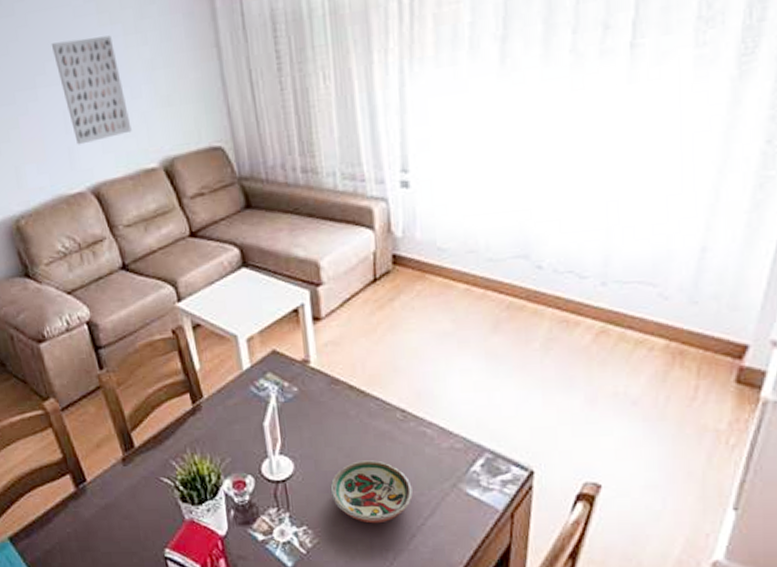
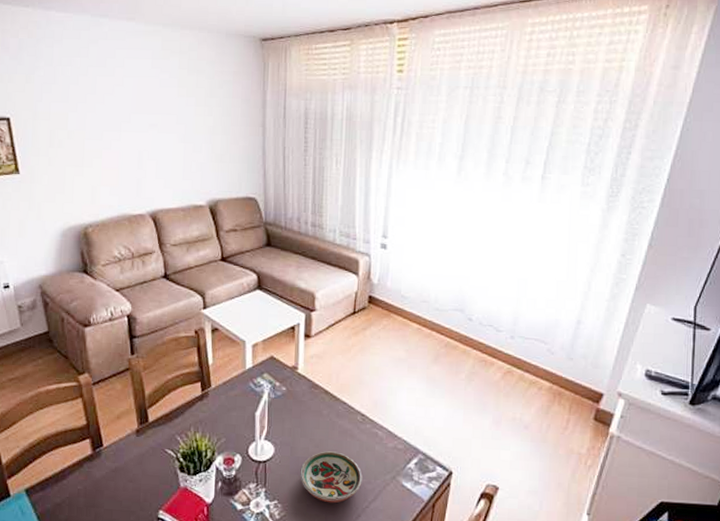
wall art: present [51,35,132,145] -> none [138,102,190,179]

